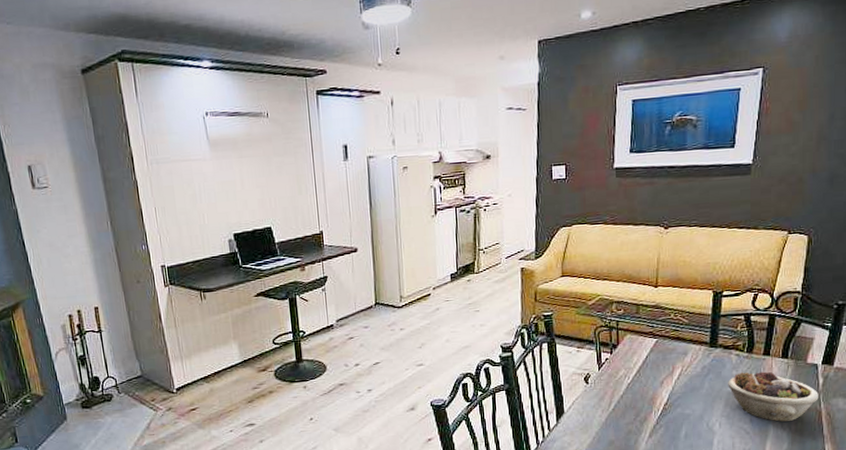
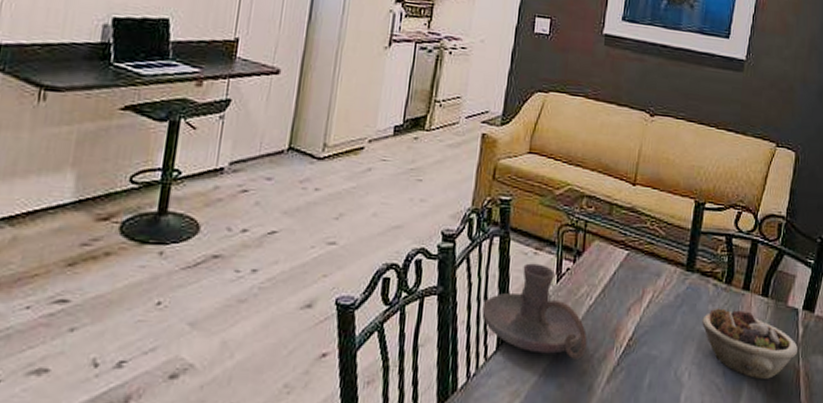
candle holder: none [541,358,630,424] -> present [481,263,588,360]

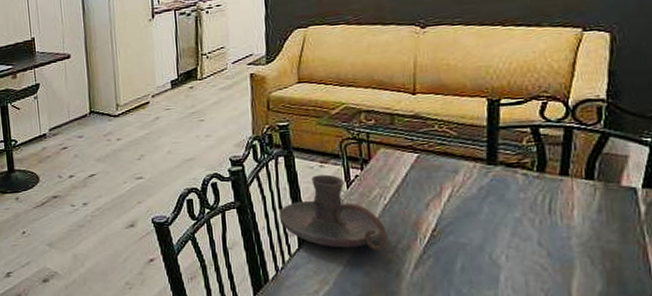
succulent planter: present [702,308,798,379] -> none [514,195,641,257]

